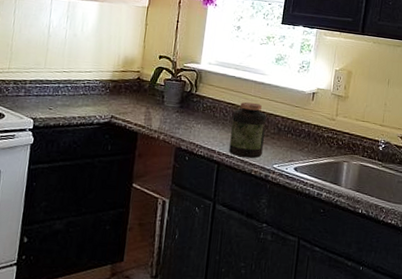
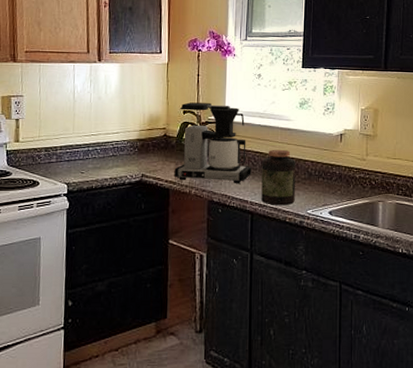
coffee maker: none [144,48,222,133] -> present [174,102,252,183]

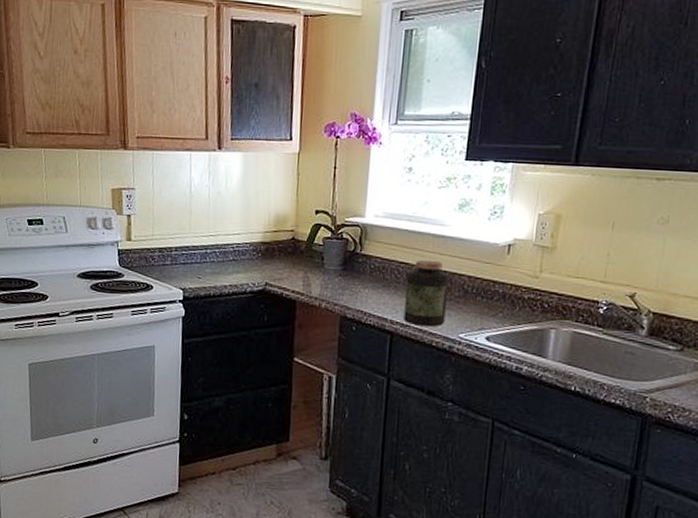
coffee maker: present [174,102,252,183] -> none [302,200,394,298]

